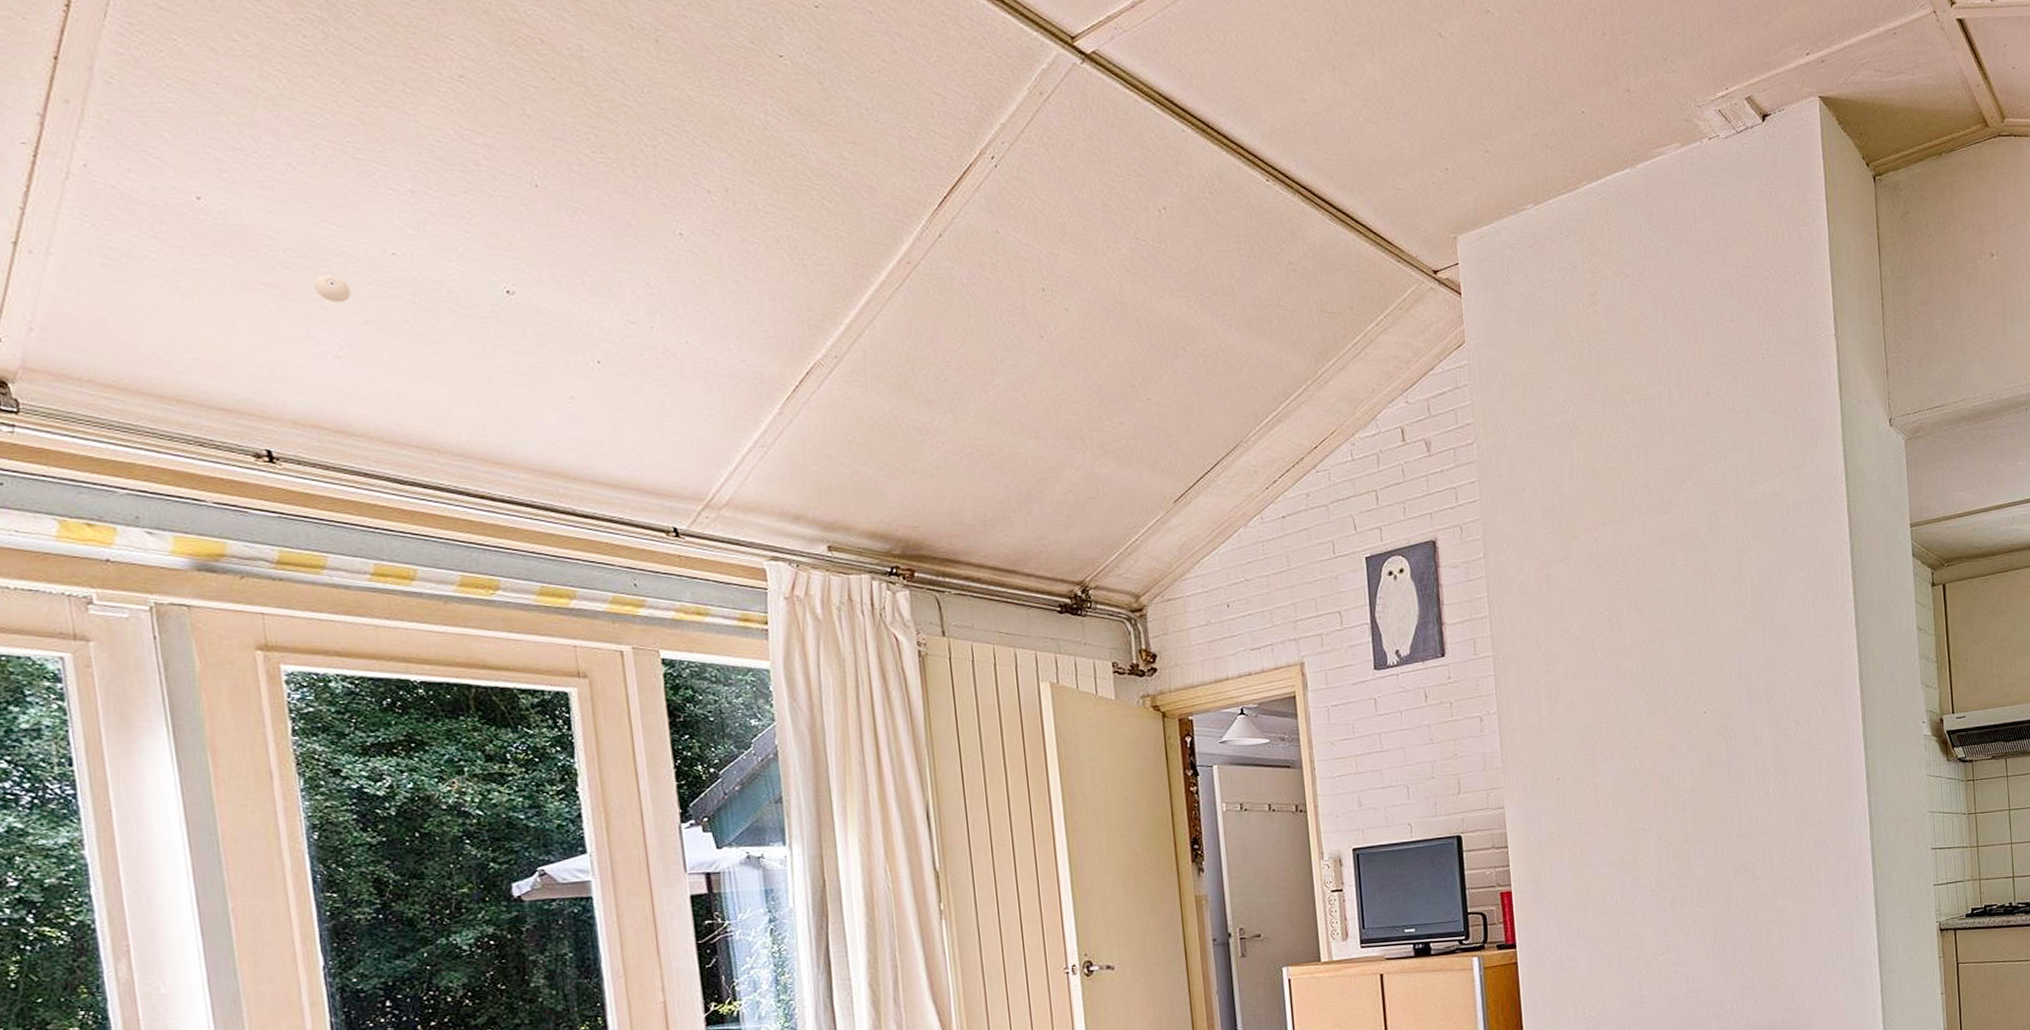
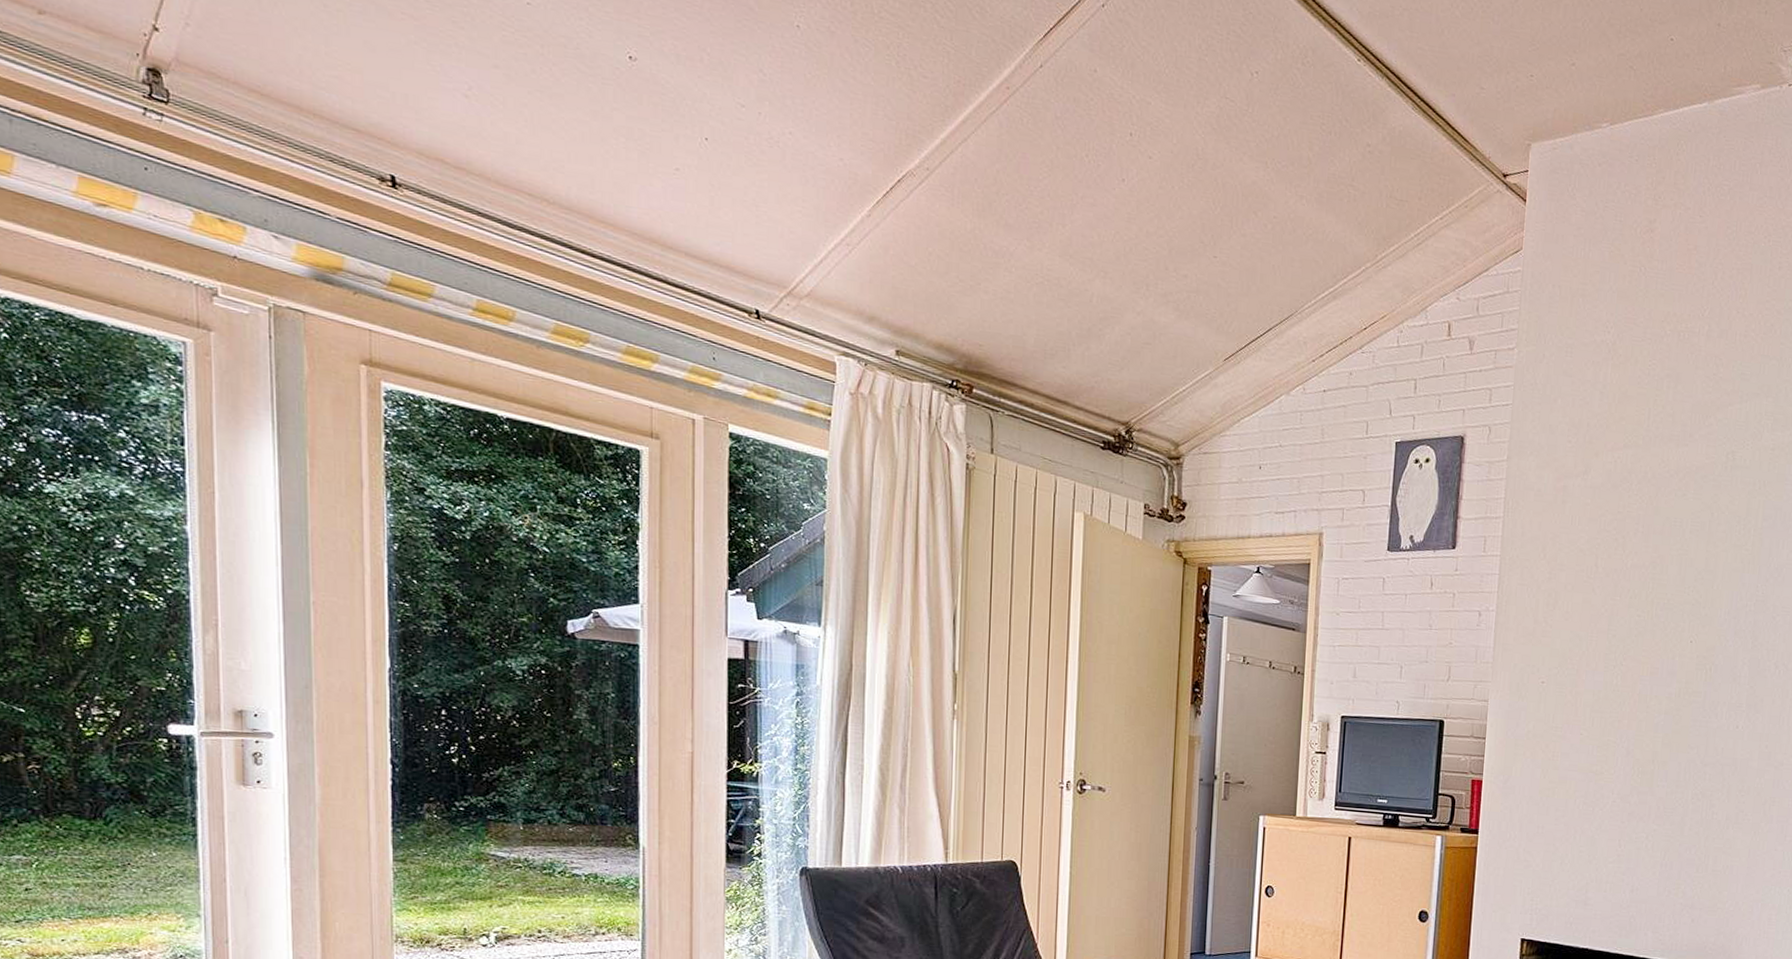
eyeball: present [313,274,351,303] -> none [452,13,485,44]

